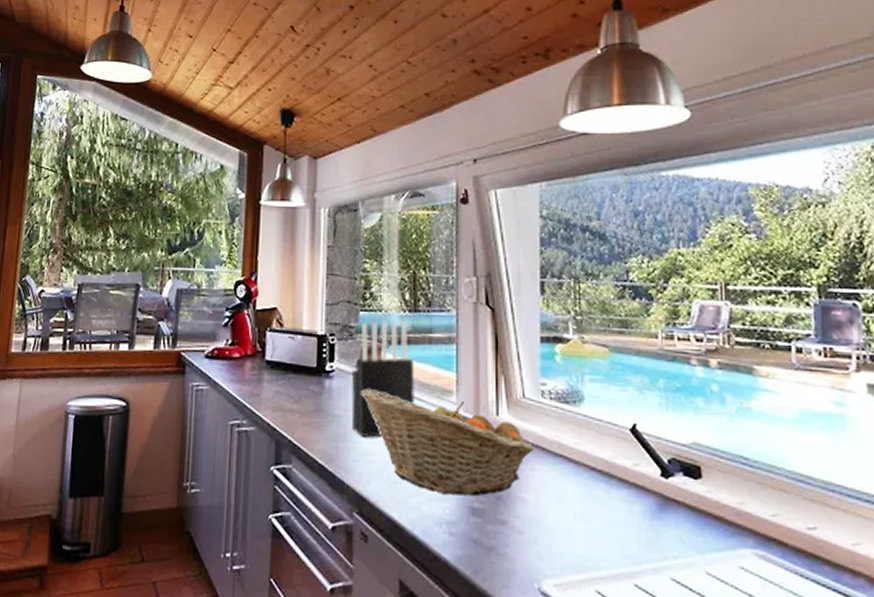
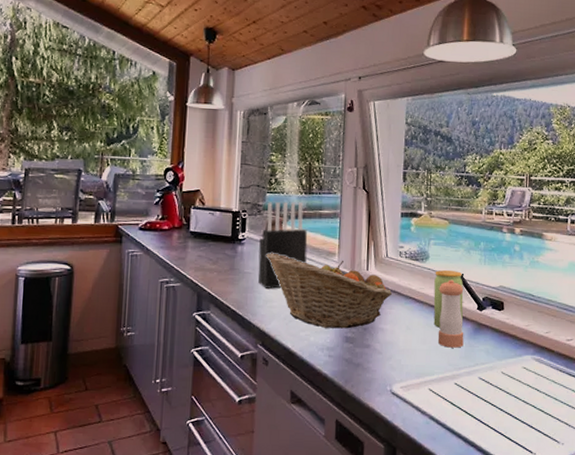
jar: none [594,418,641,501] -> present [433,270,464,328]
pepper shaker: none [601,431,644,532] -> present [438,279,464,348]

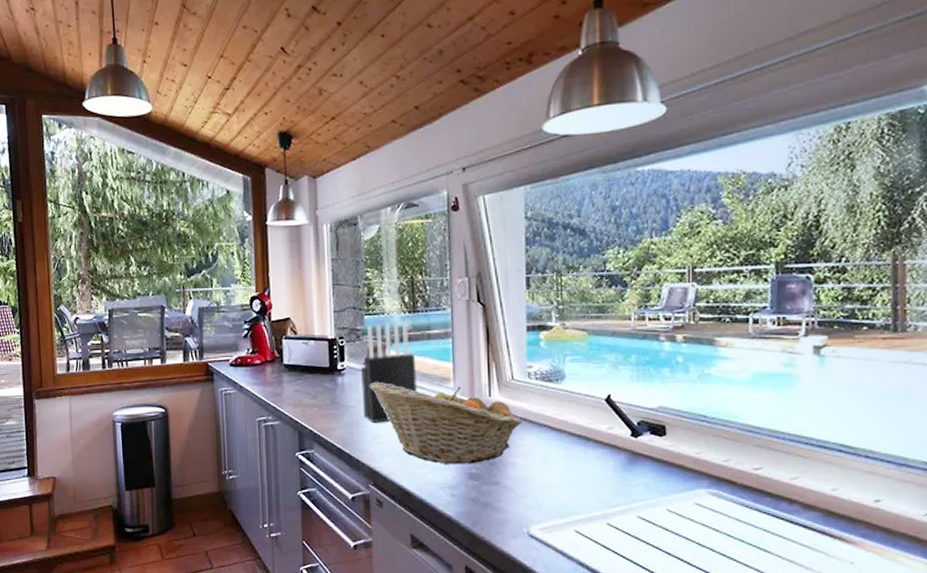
jar: present [433,270,464,328] -> none [574,391,614,459]
pepper shaker: present [438,279,464,348] -> none [580,402,616,482]

